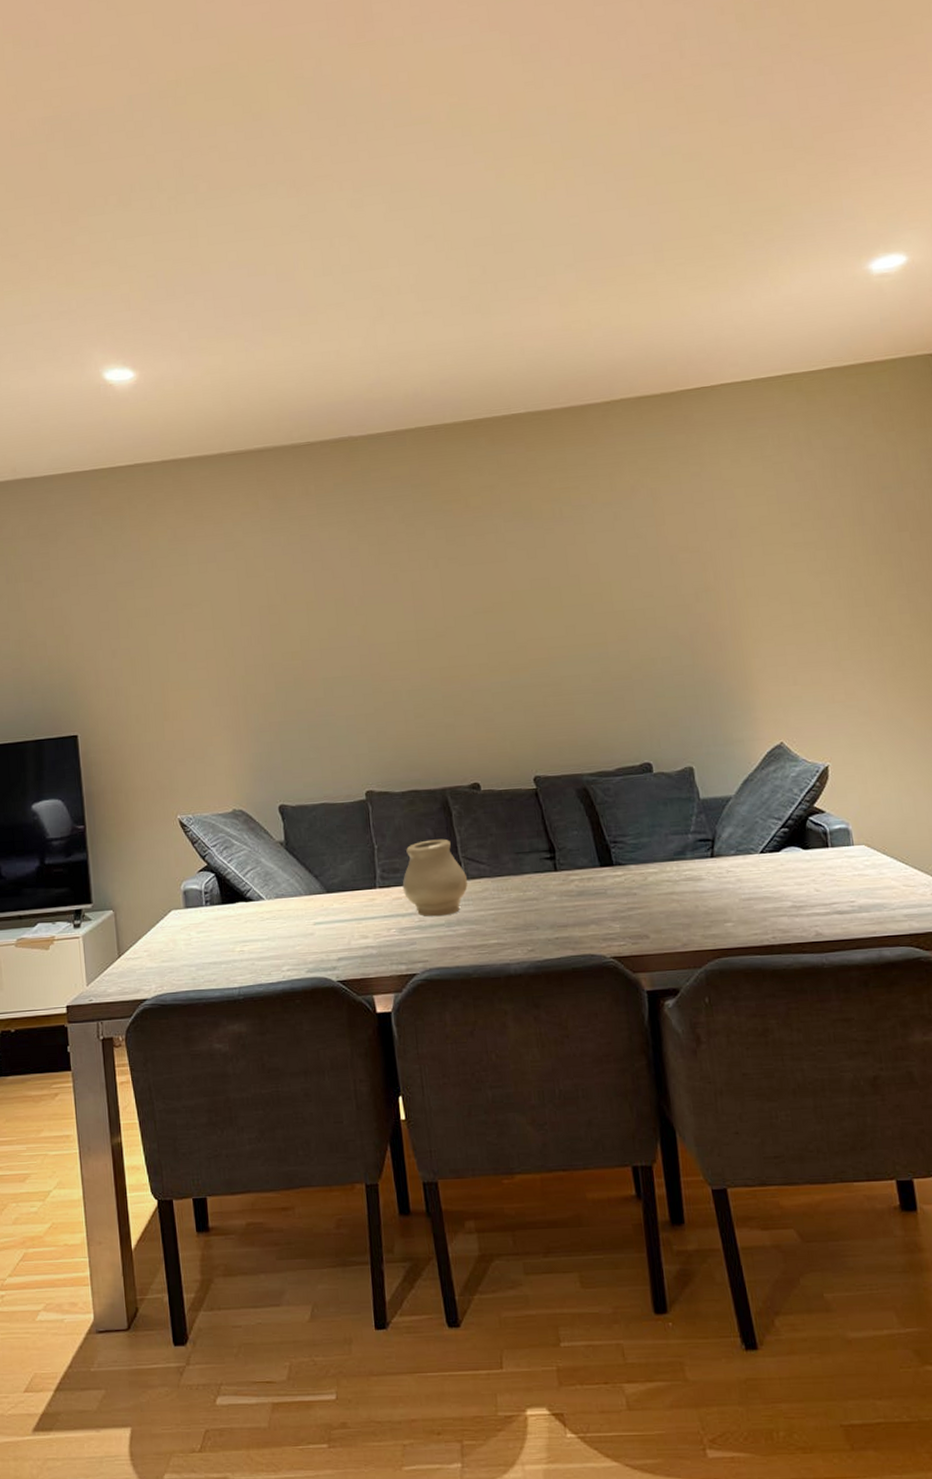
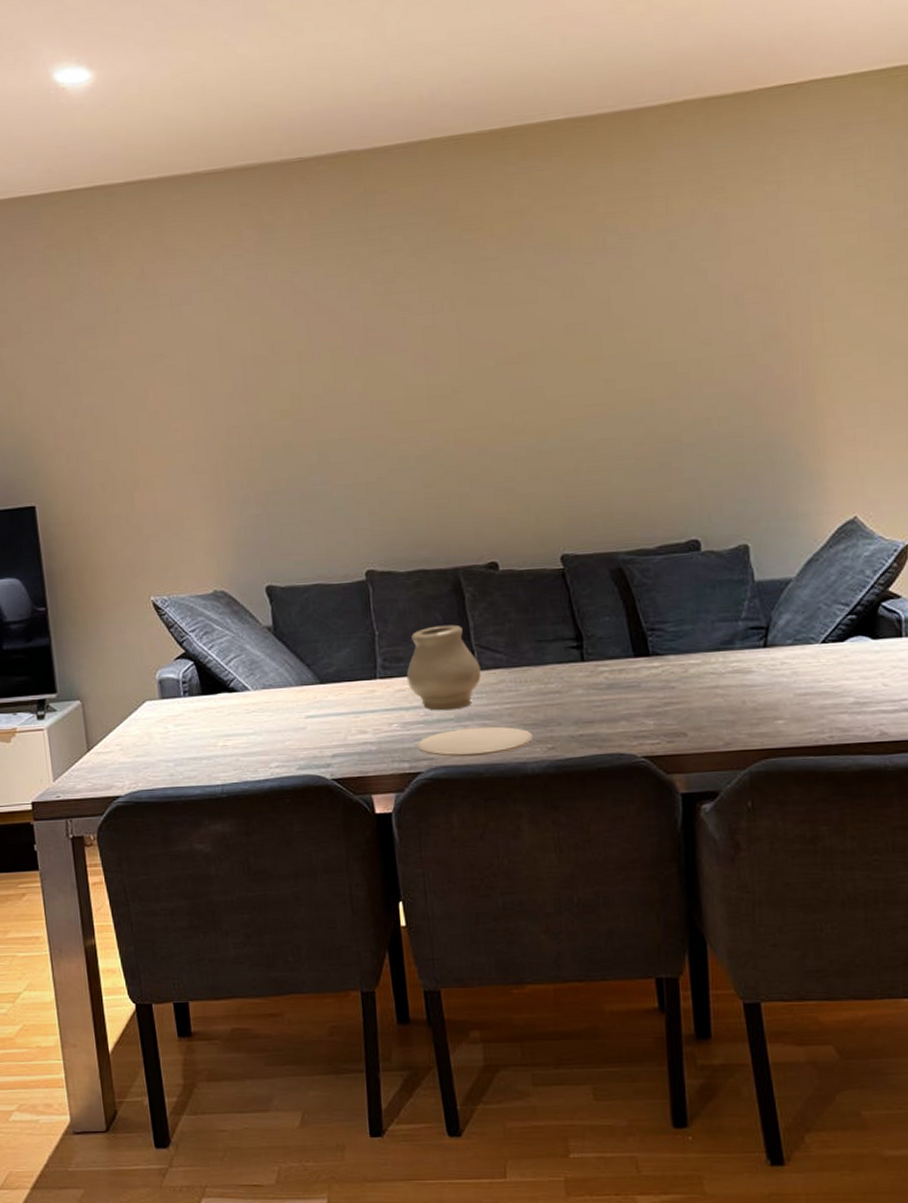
plate: none [413,930,515,960] -> present [417,726,533,757]

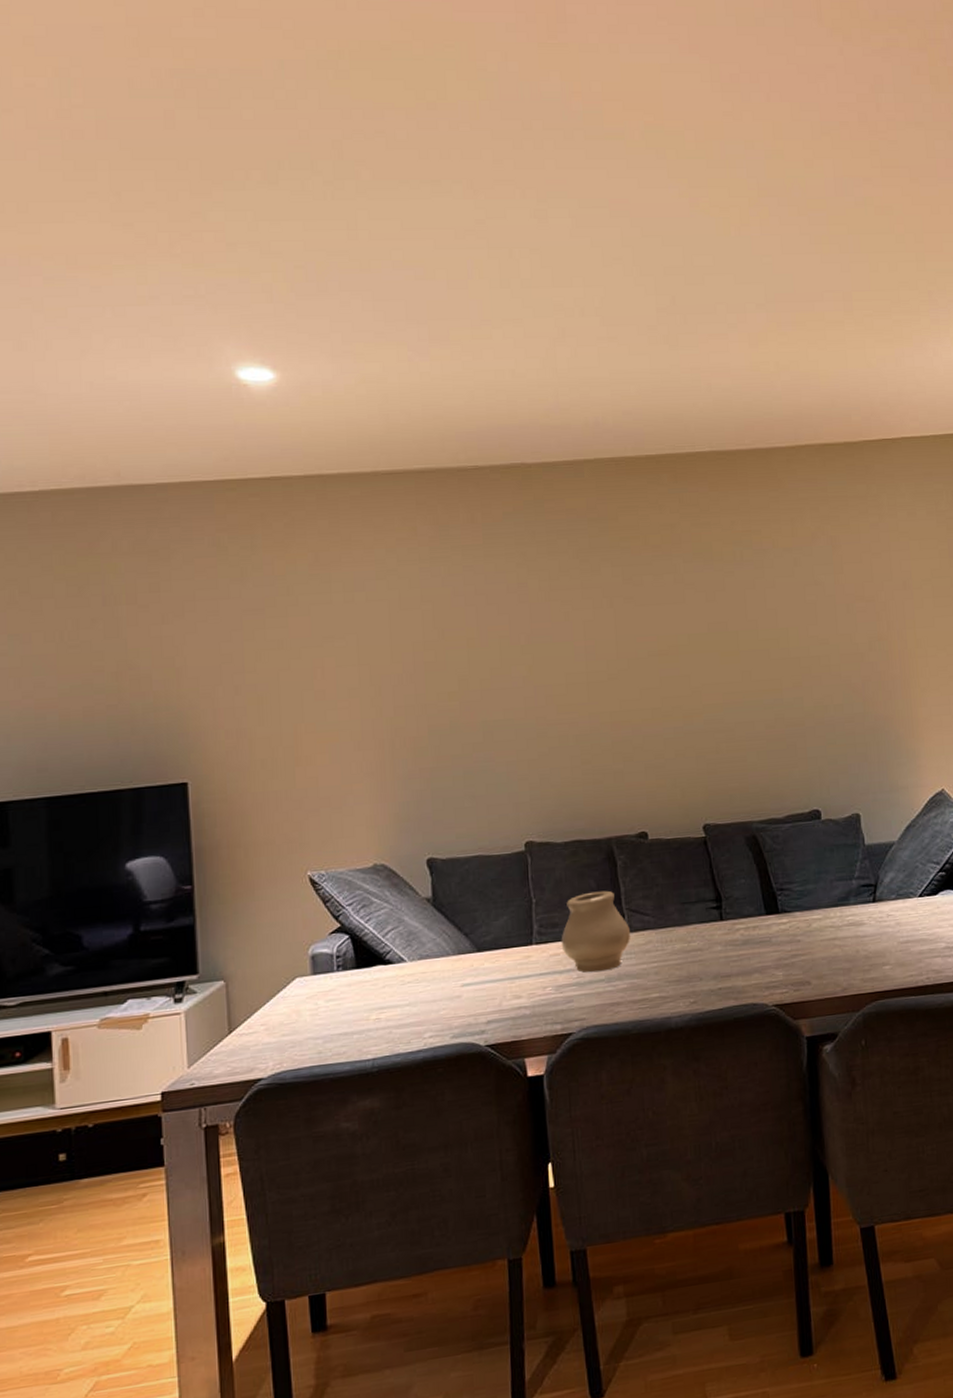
plate: present [417,726,533,757] -> none [570,984,677,1017]

